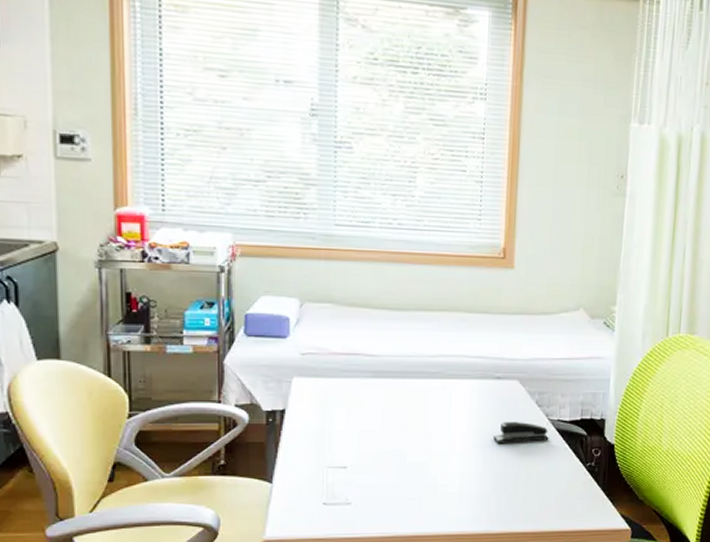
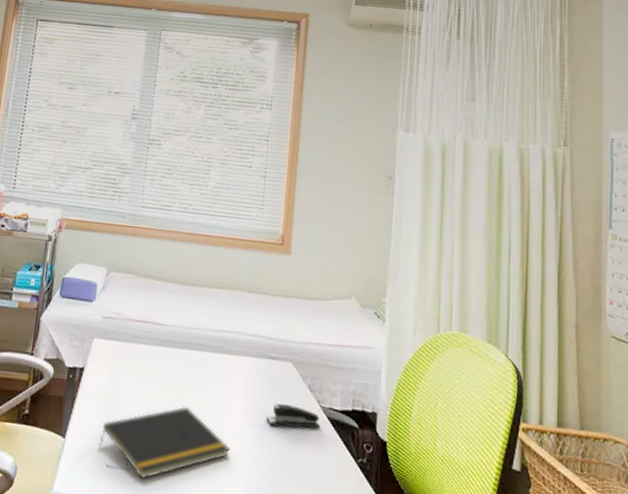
notepad: none [312,436,457,511] -> present [98,406,230,479]

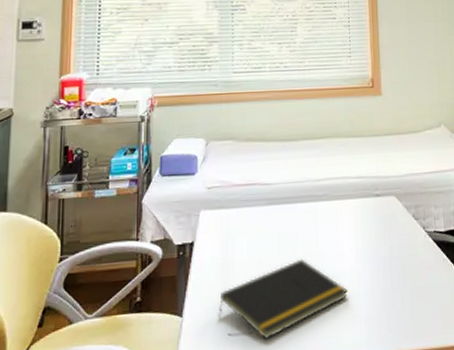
stapler: present [266,404,320,429] -> none [378,235,428,260]

